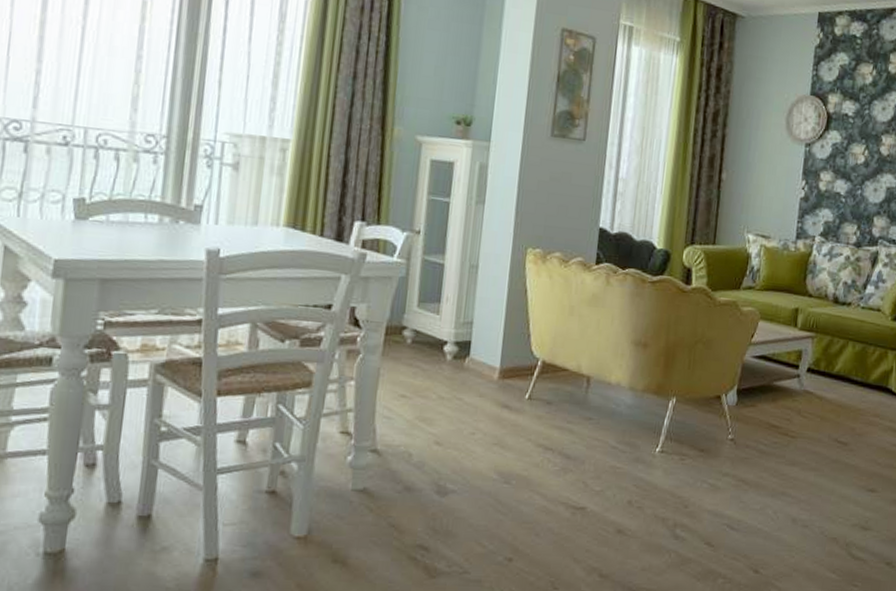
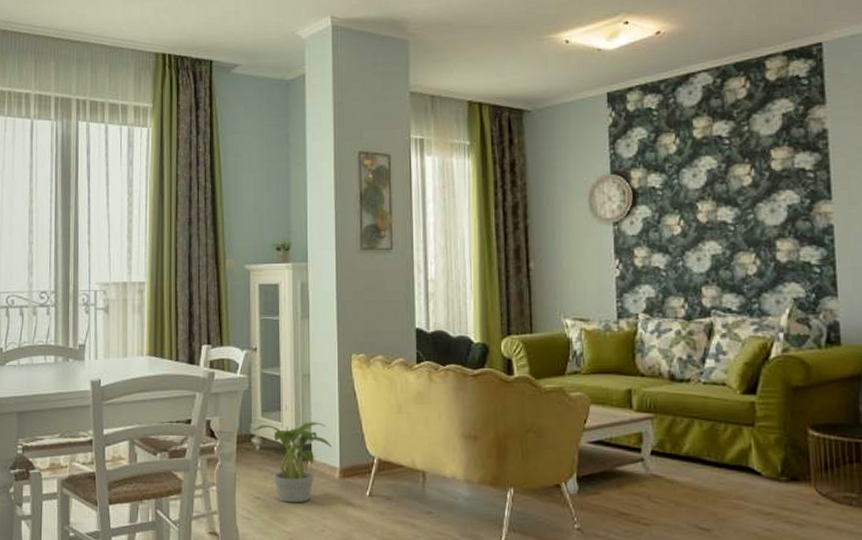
potted plant: none [407,316,494,404] -> present [254,422,332,503]

